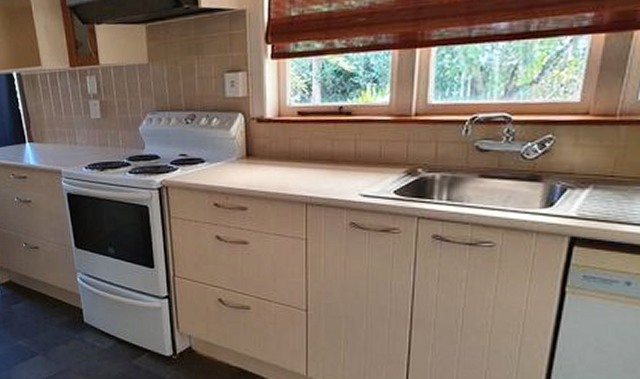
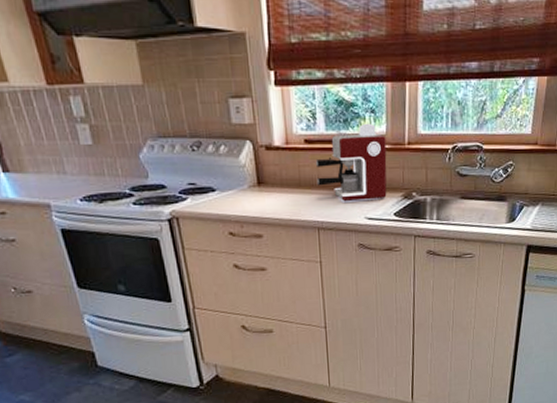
coffee maker: none [307,93,389,177] -> present [315,123,387,202]

